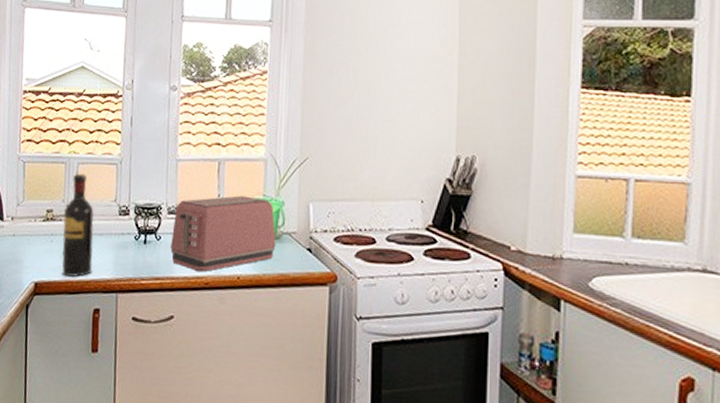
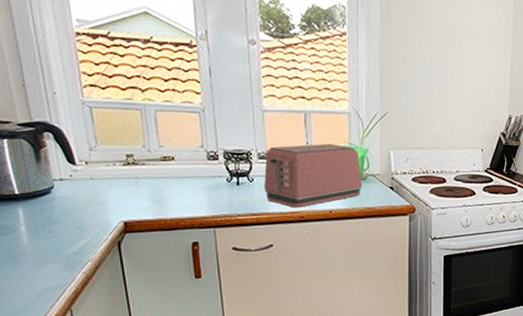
wine bottle: present [62,173,94,278] -> none [146,120,185,216]

